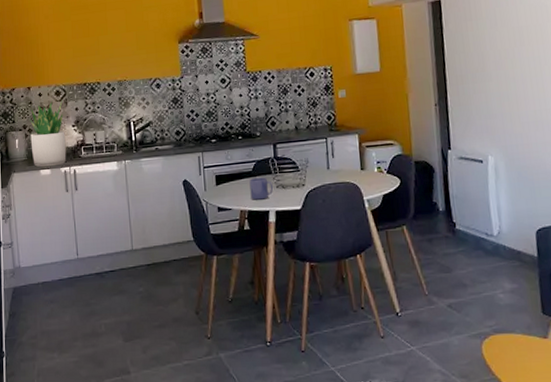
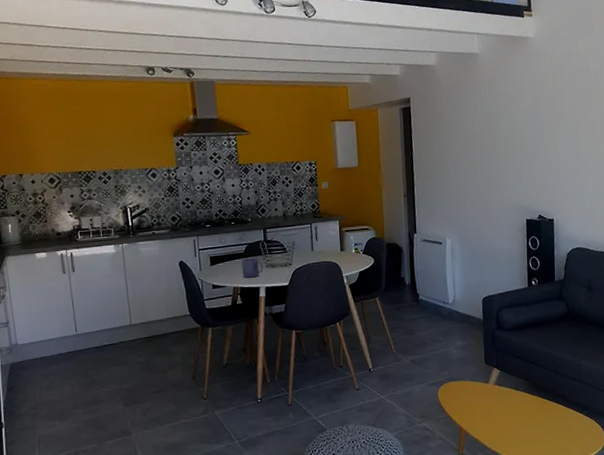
planter: present [29,100,67,168] -> none [22,187,63,251]

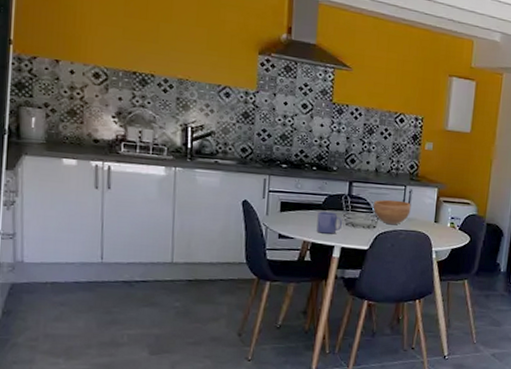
bowl: none [287,237,319,260] -> present [373,199,411,225]

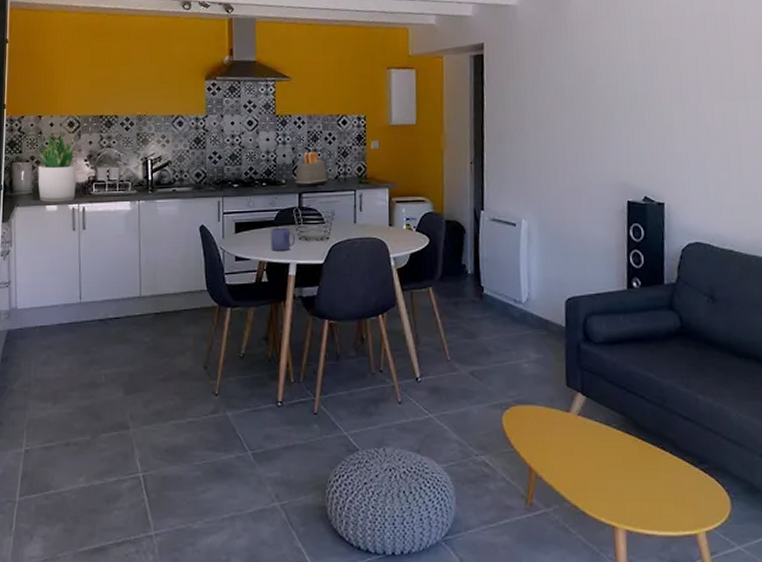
planter: none [52,81,102,158] -> present [37,131,76,203]
toaster: none [347,143,380,178] -> present [295,151,328,188]
bowl: present [373,199,411,225] -> none [325,206,363,234]

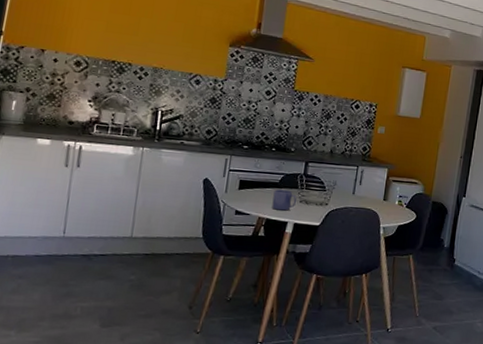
planter: present [37,131,76,203] -> none [30,69,82,138]
toaster: present [295,151,328,188] -> none [303,126,335,158]

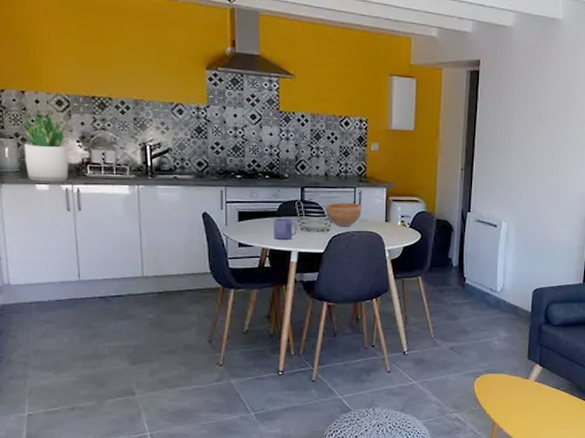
planter: none [30,69,82,138] -> present [22,109,69,182]
bowl: none [327,178,362,203] -> present [326,202,362,227]

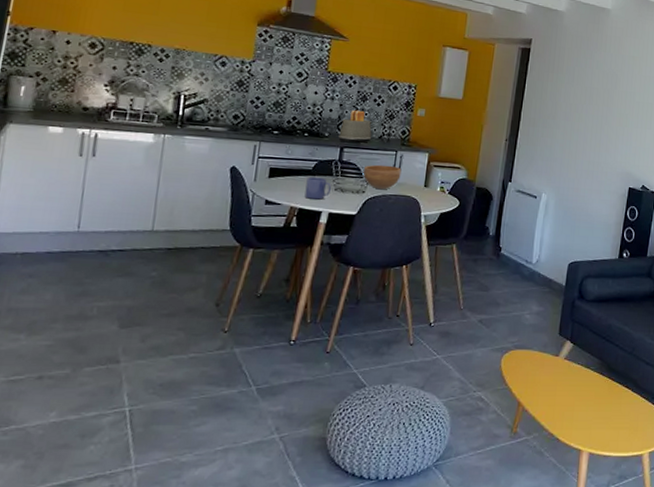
planter: present [22,109,69,182] -> none [41,51,98,126]
toaster: none [298,148,330,183] -> present [338,110,372,143]

